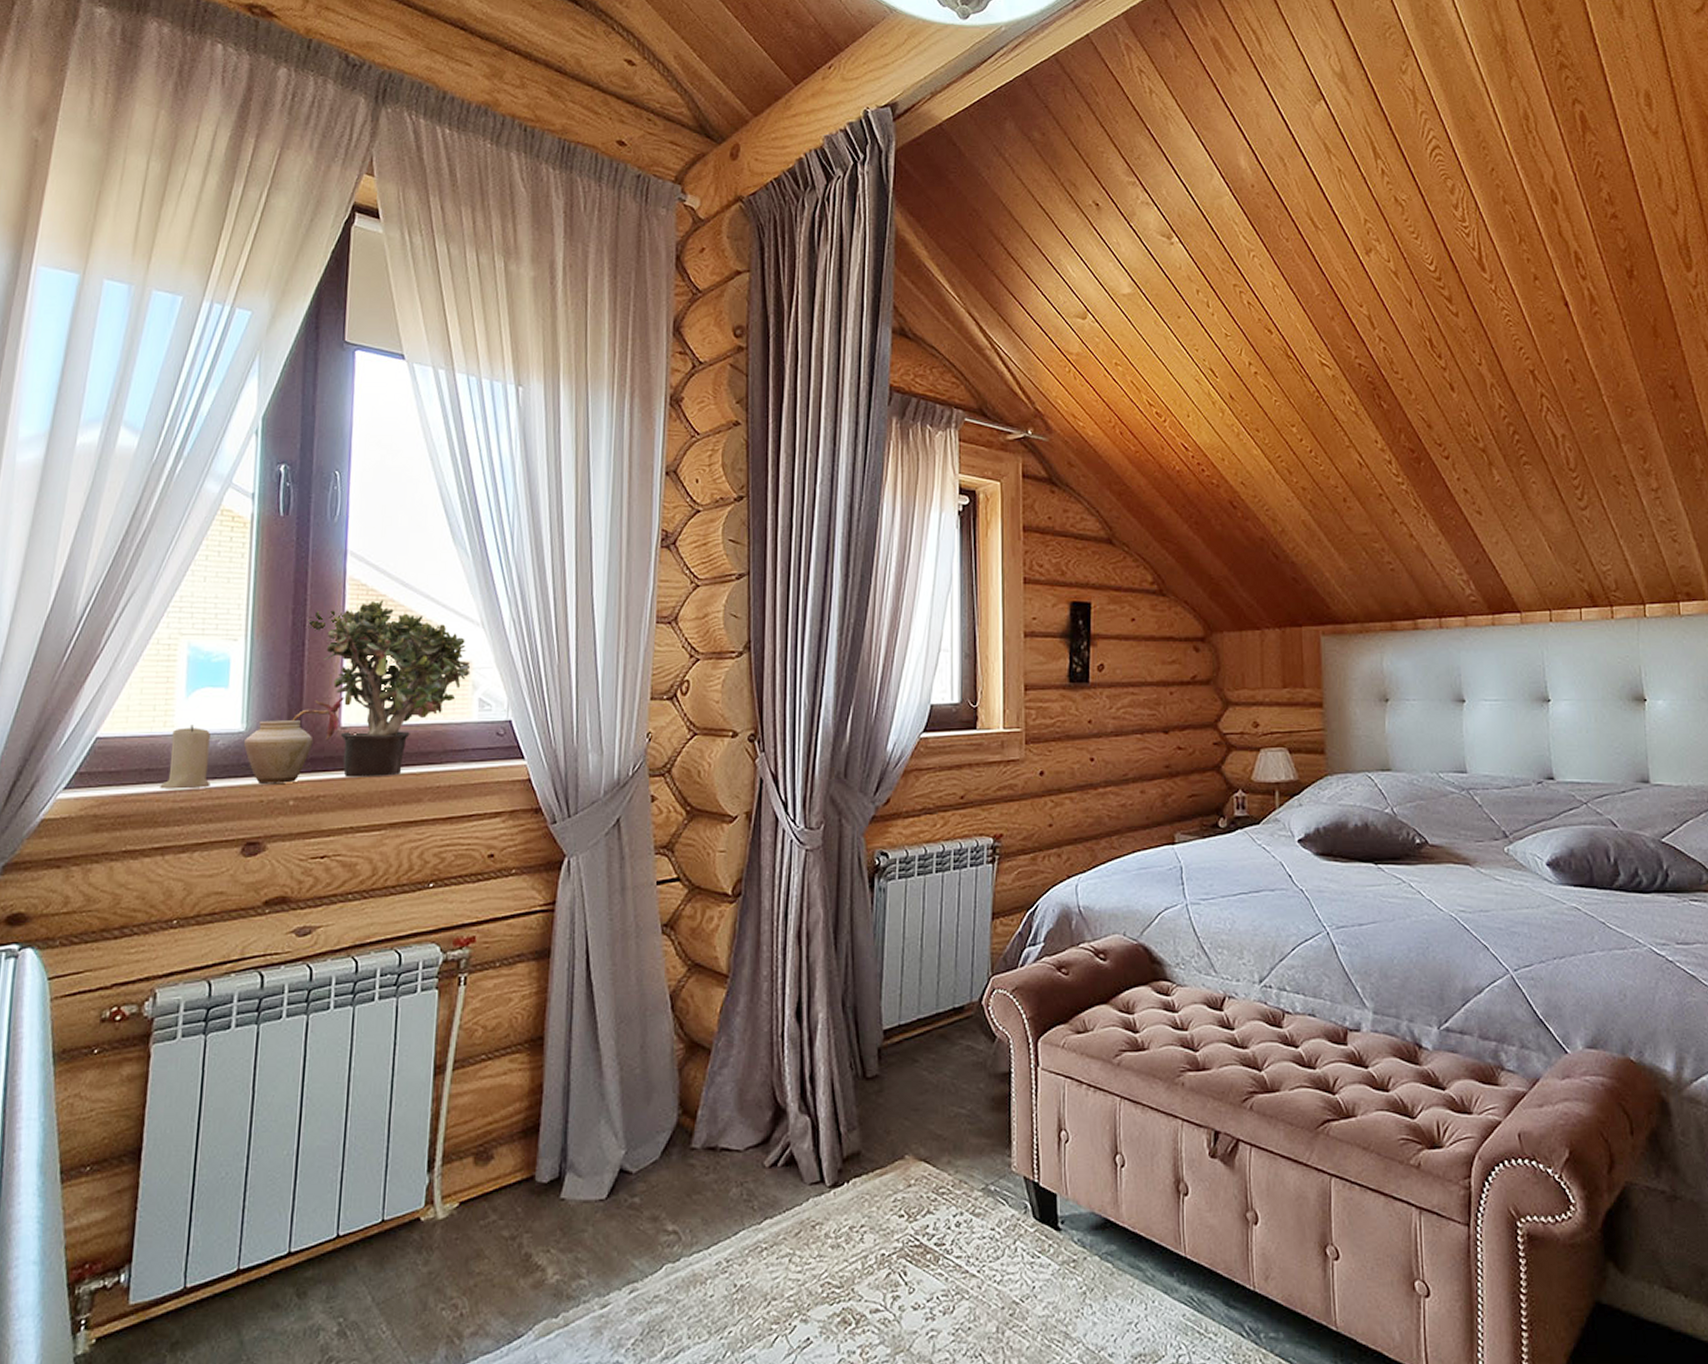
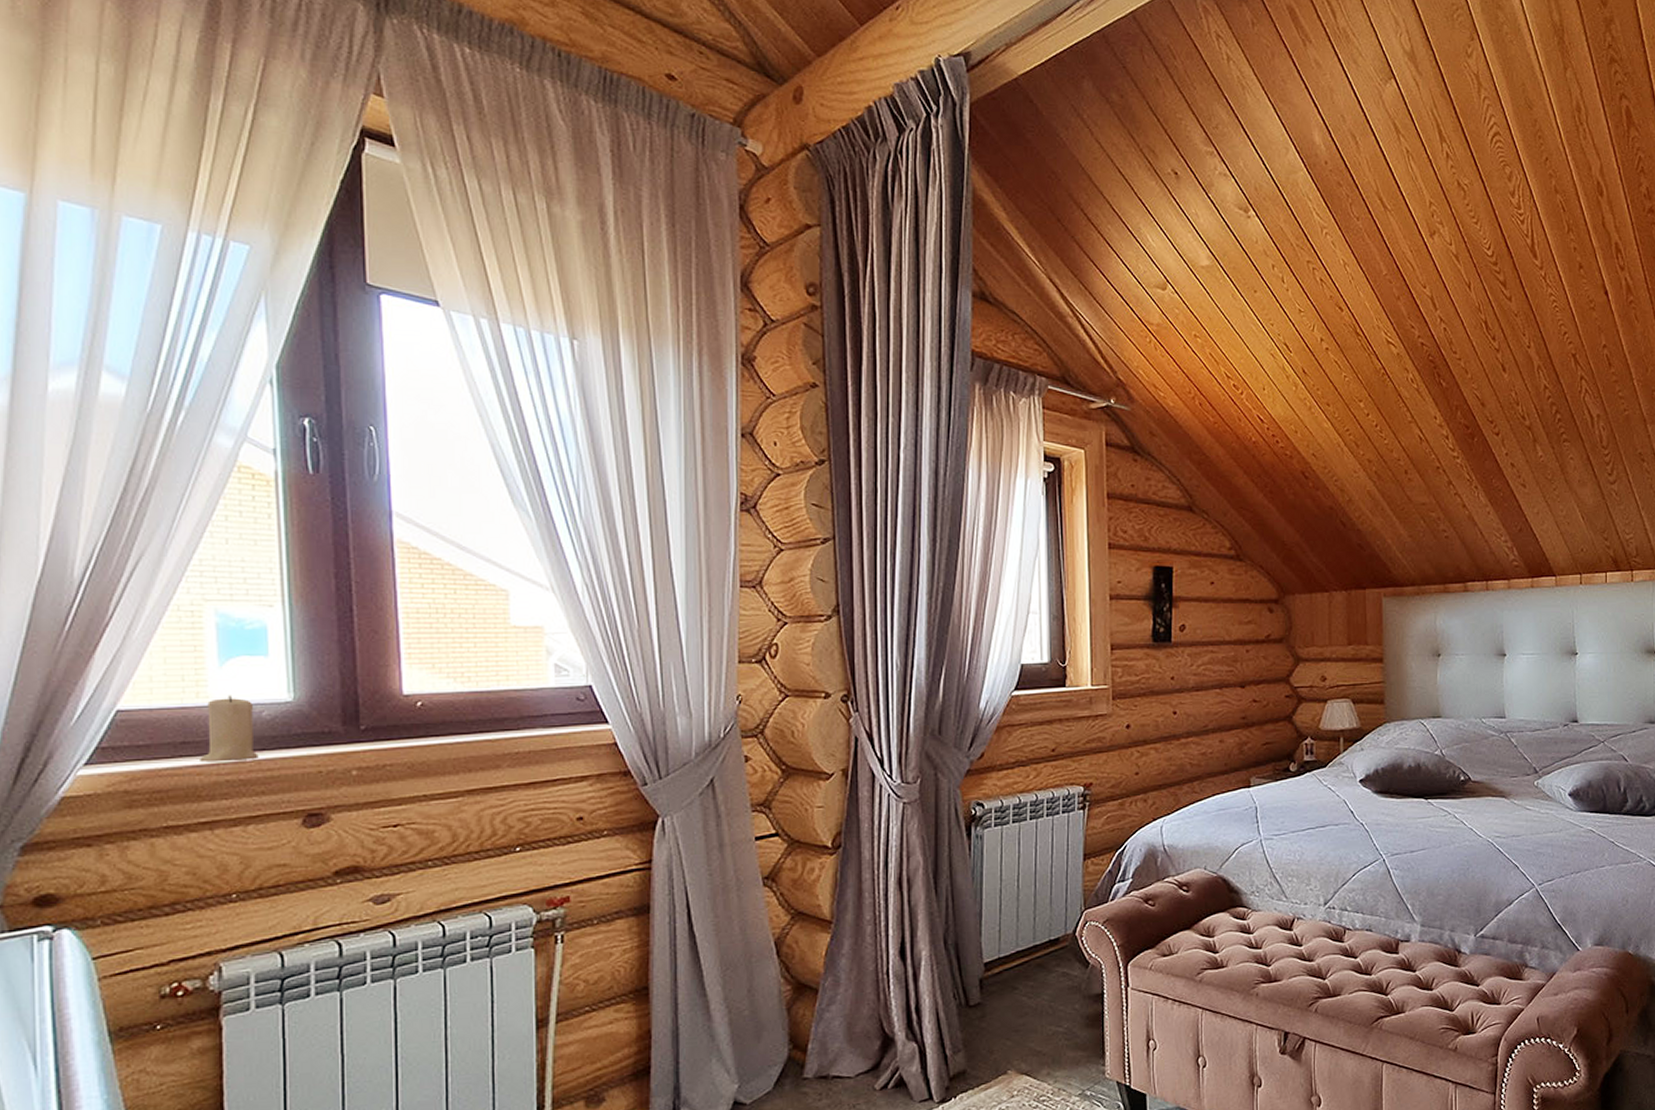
vase: present [244,697,344,785] -> none [294,664,404,755]
potted plant: present [306,600,471,777] -> none [352,564,543,746]

